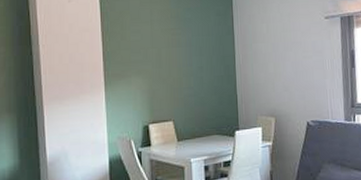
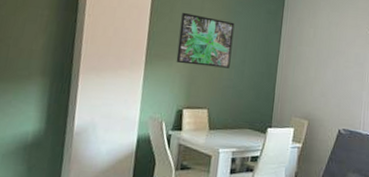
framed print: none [133,27,188,80] -> present [176,12,235,69]

